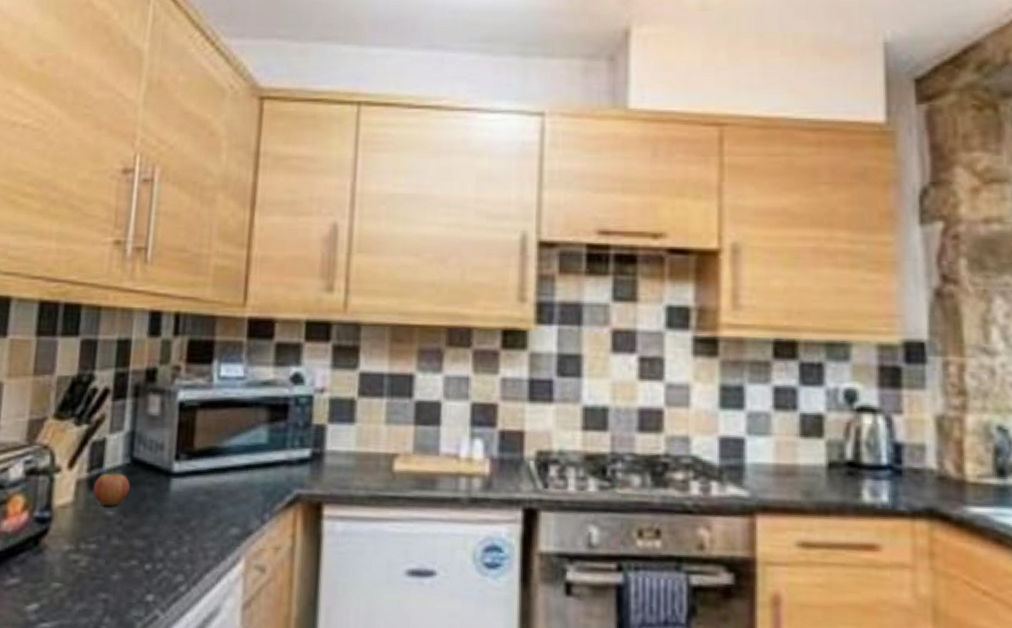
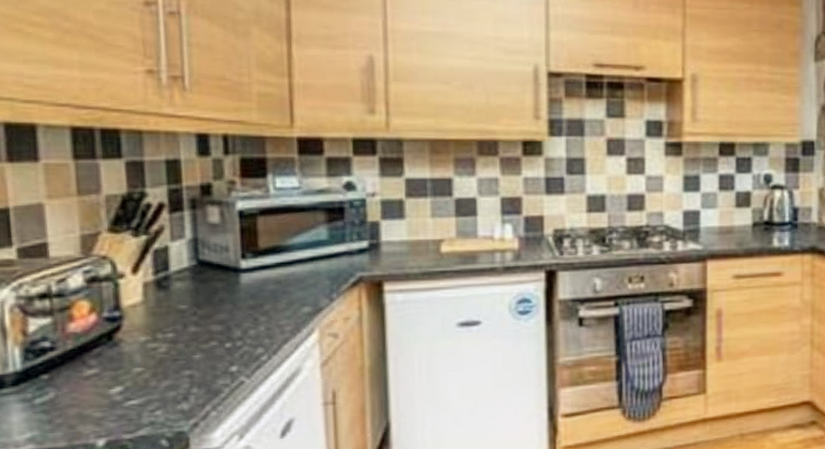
fruit: present [93,470,130,506] -> none [162,272,200,301]

